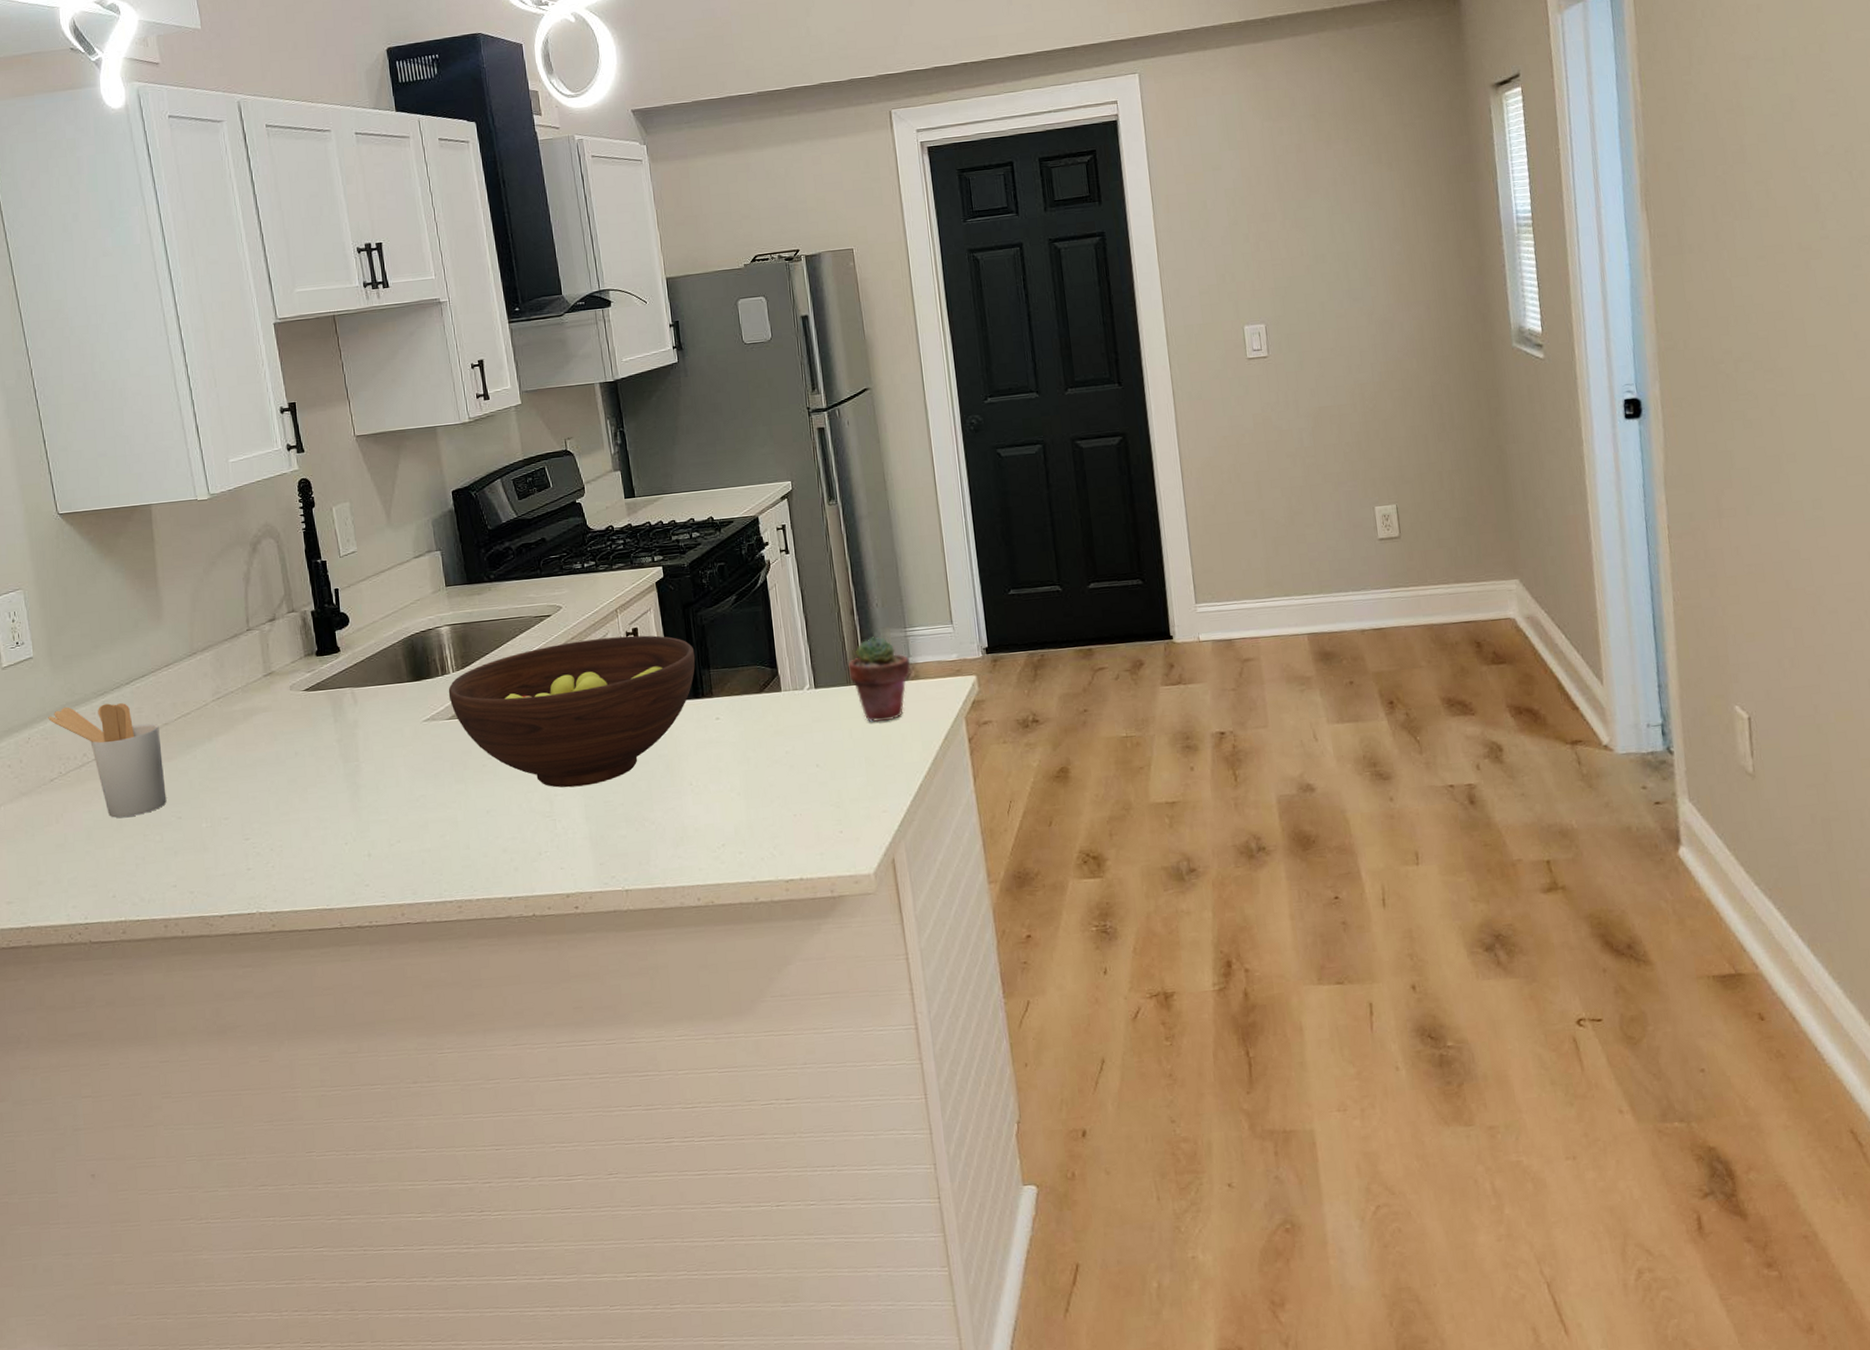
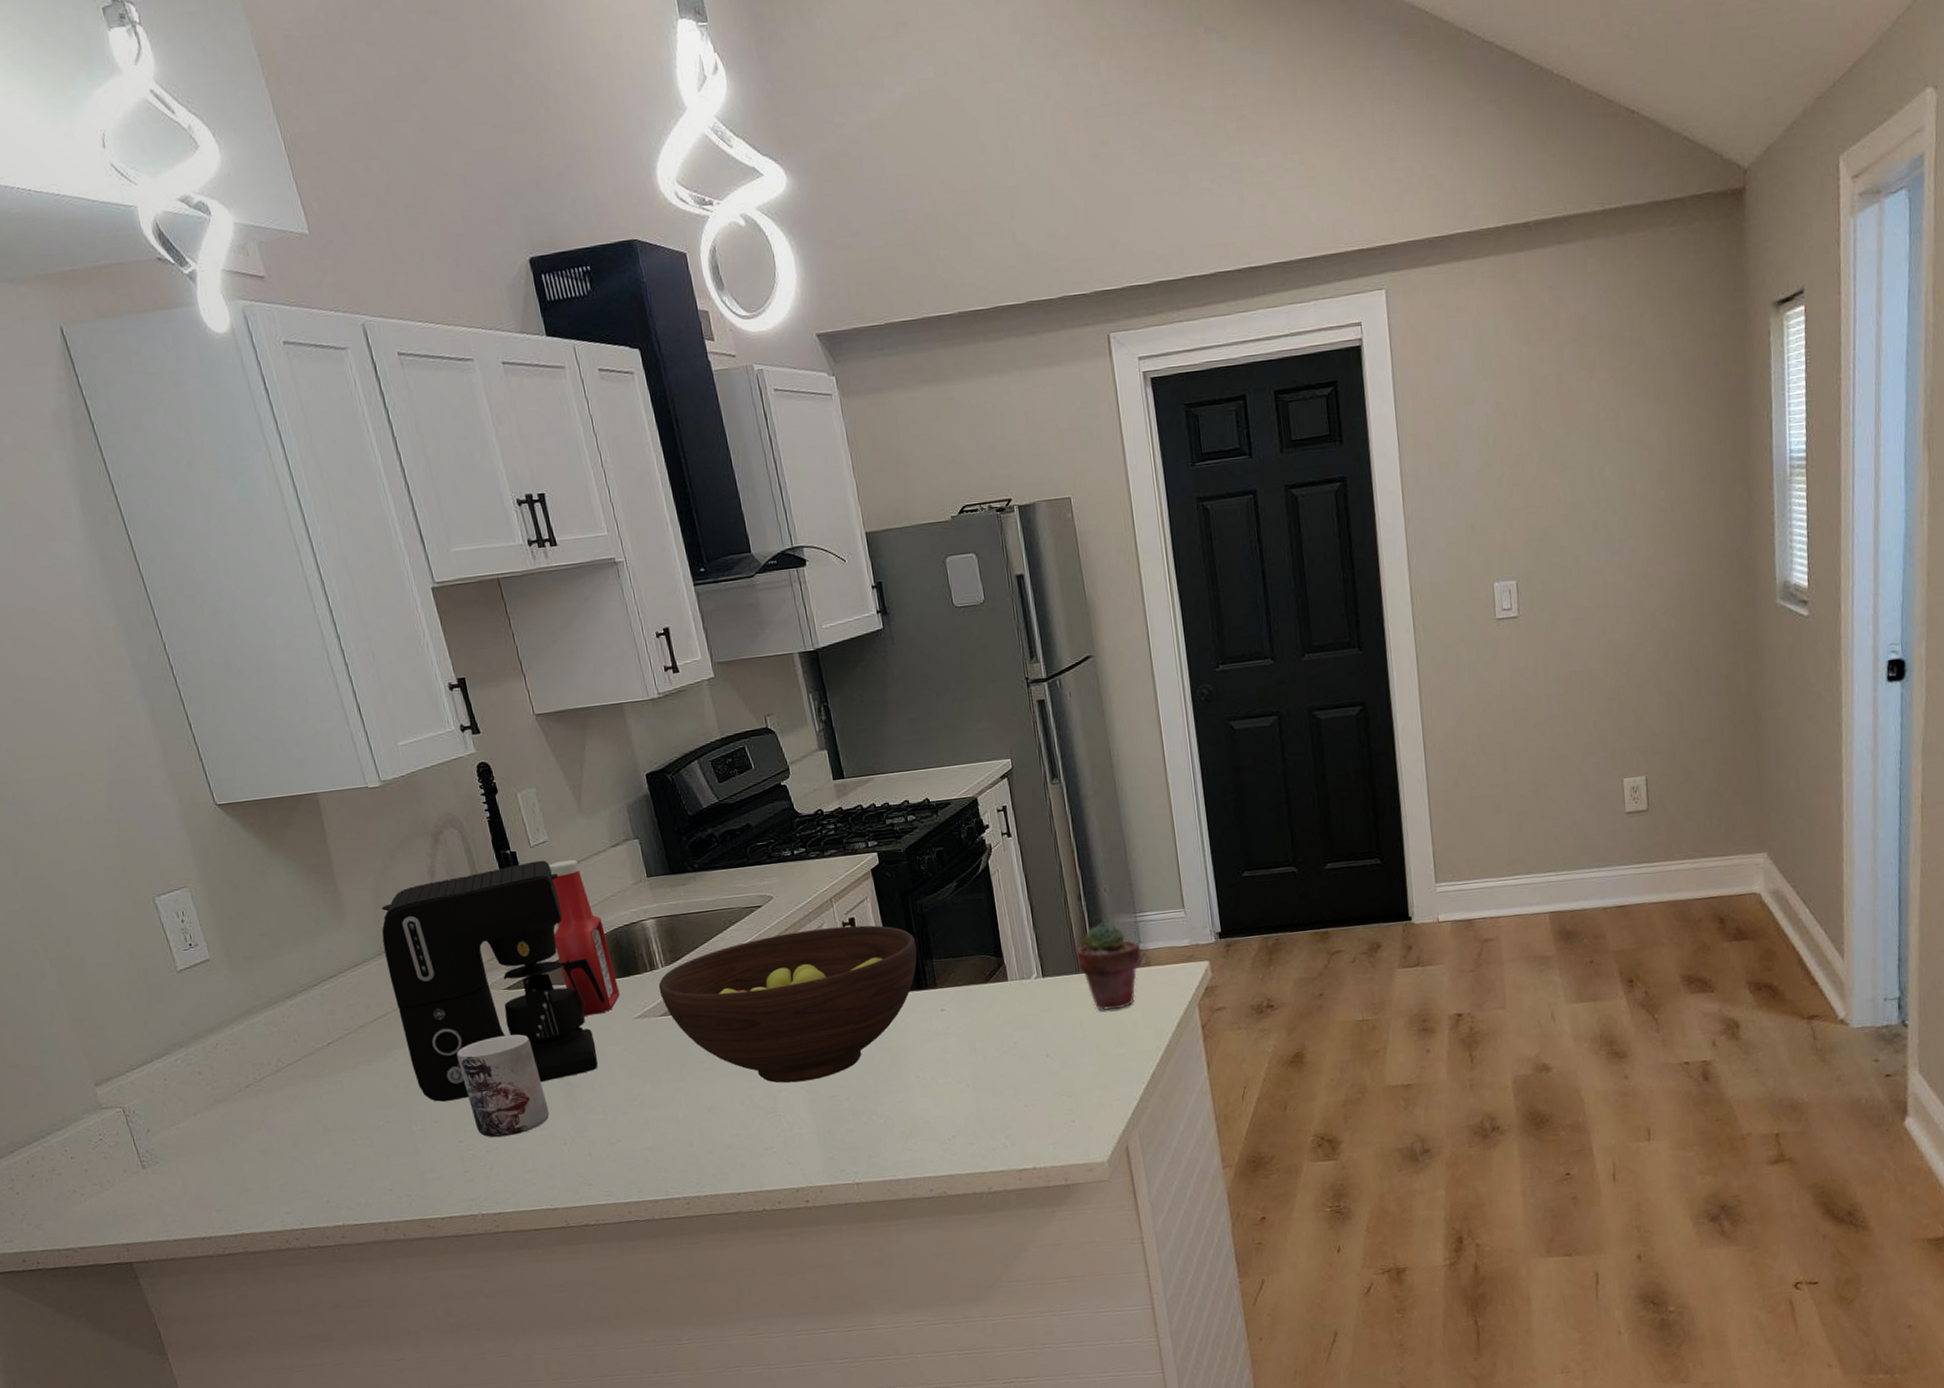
utensil holder: present [48,703,167,818] -> none [234,1005,372,1123]
coffee maker: none [194,569,398,799] -> present [382,860,606,1102]
mug: none [252,734,334,836] -> present [456,1034,550,1138]
ketchup bottle: none [354,568,411,718] -> present [549,859,620,1016]

